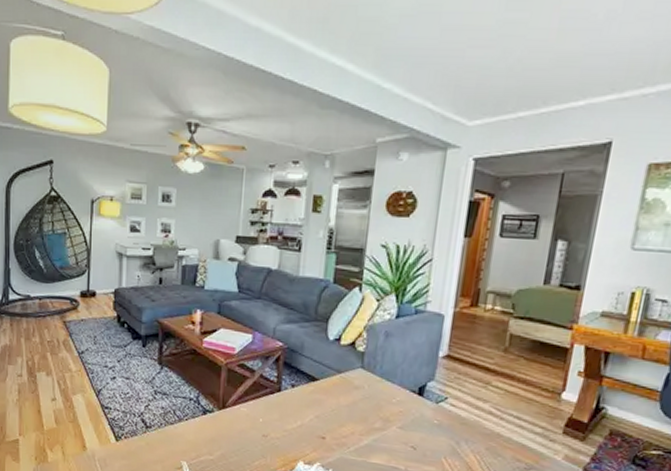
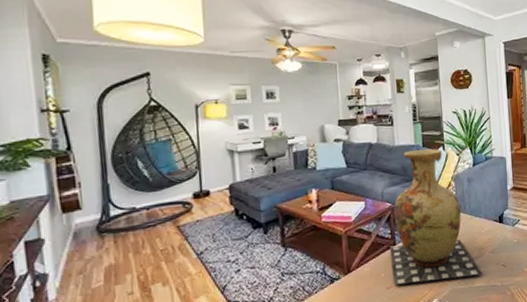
vase: none [271,284,384,451] -> present [390,148,483,285]

